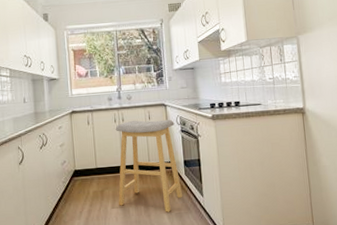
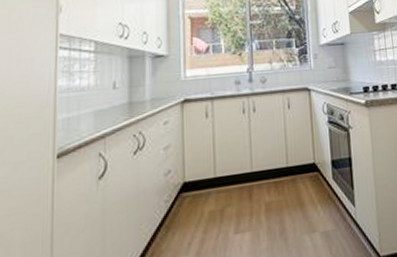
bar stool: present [115,119,183,212] -> none [243,107,330,232]

